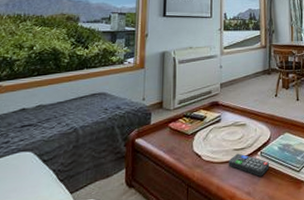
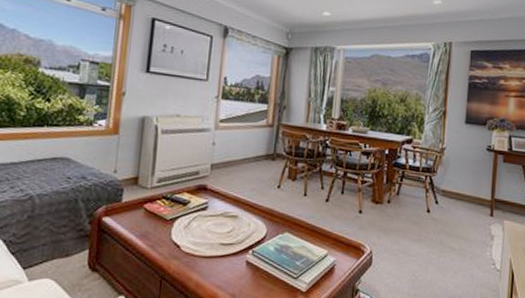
remote control: present [228,153,270,177] -> none [212,248,262,278]

